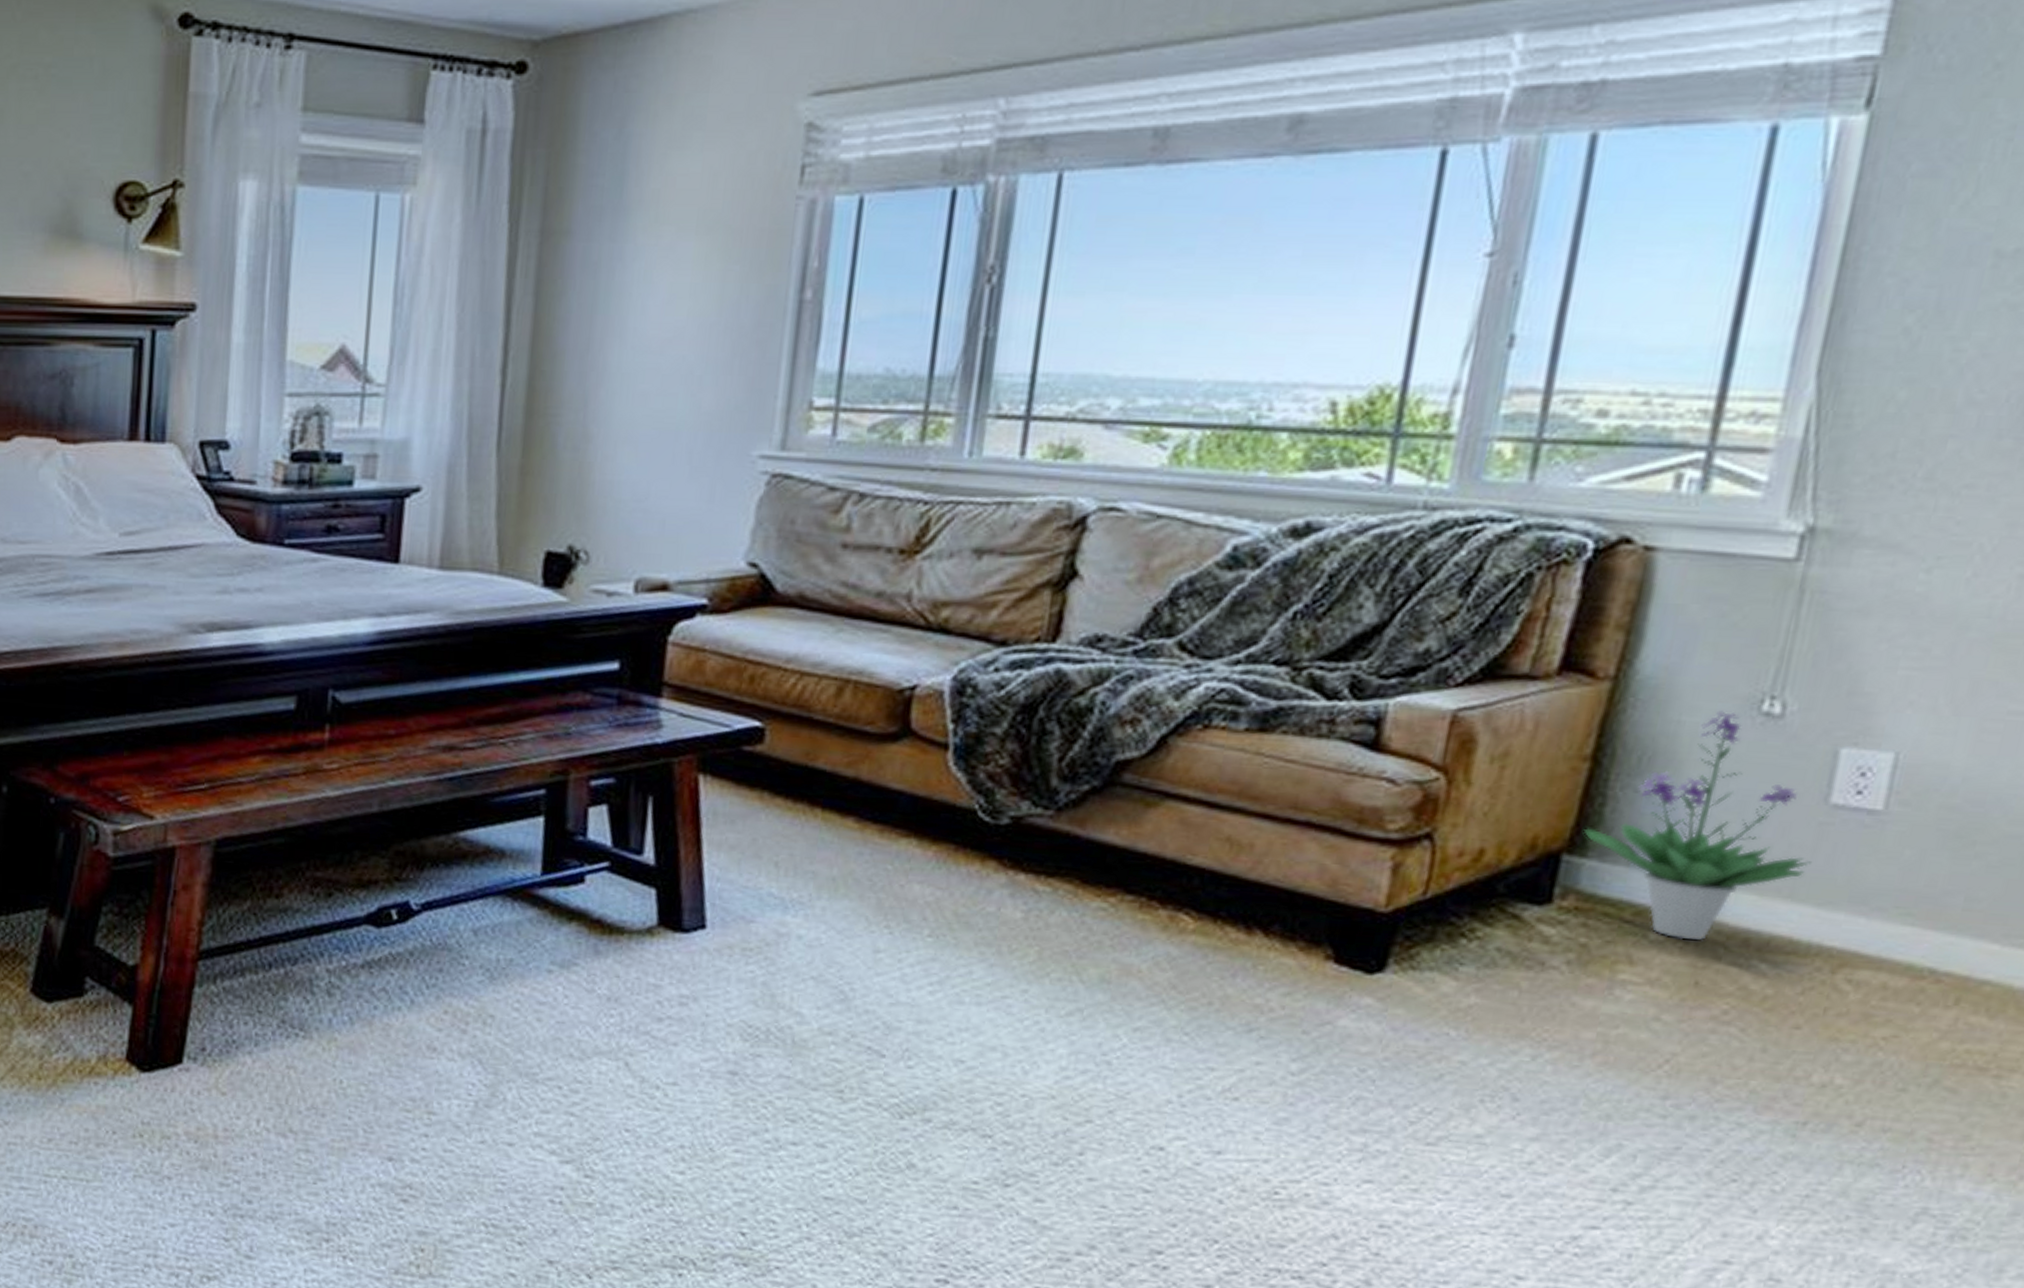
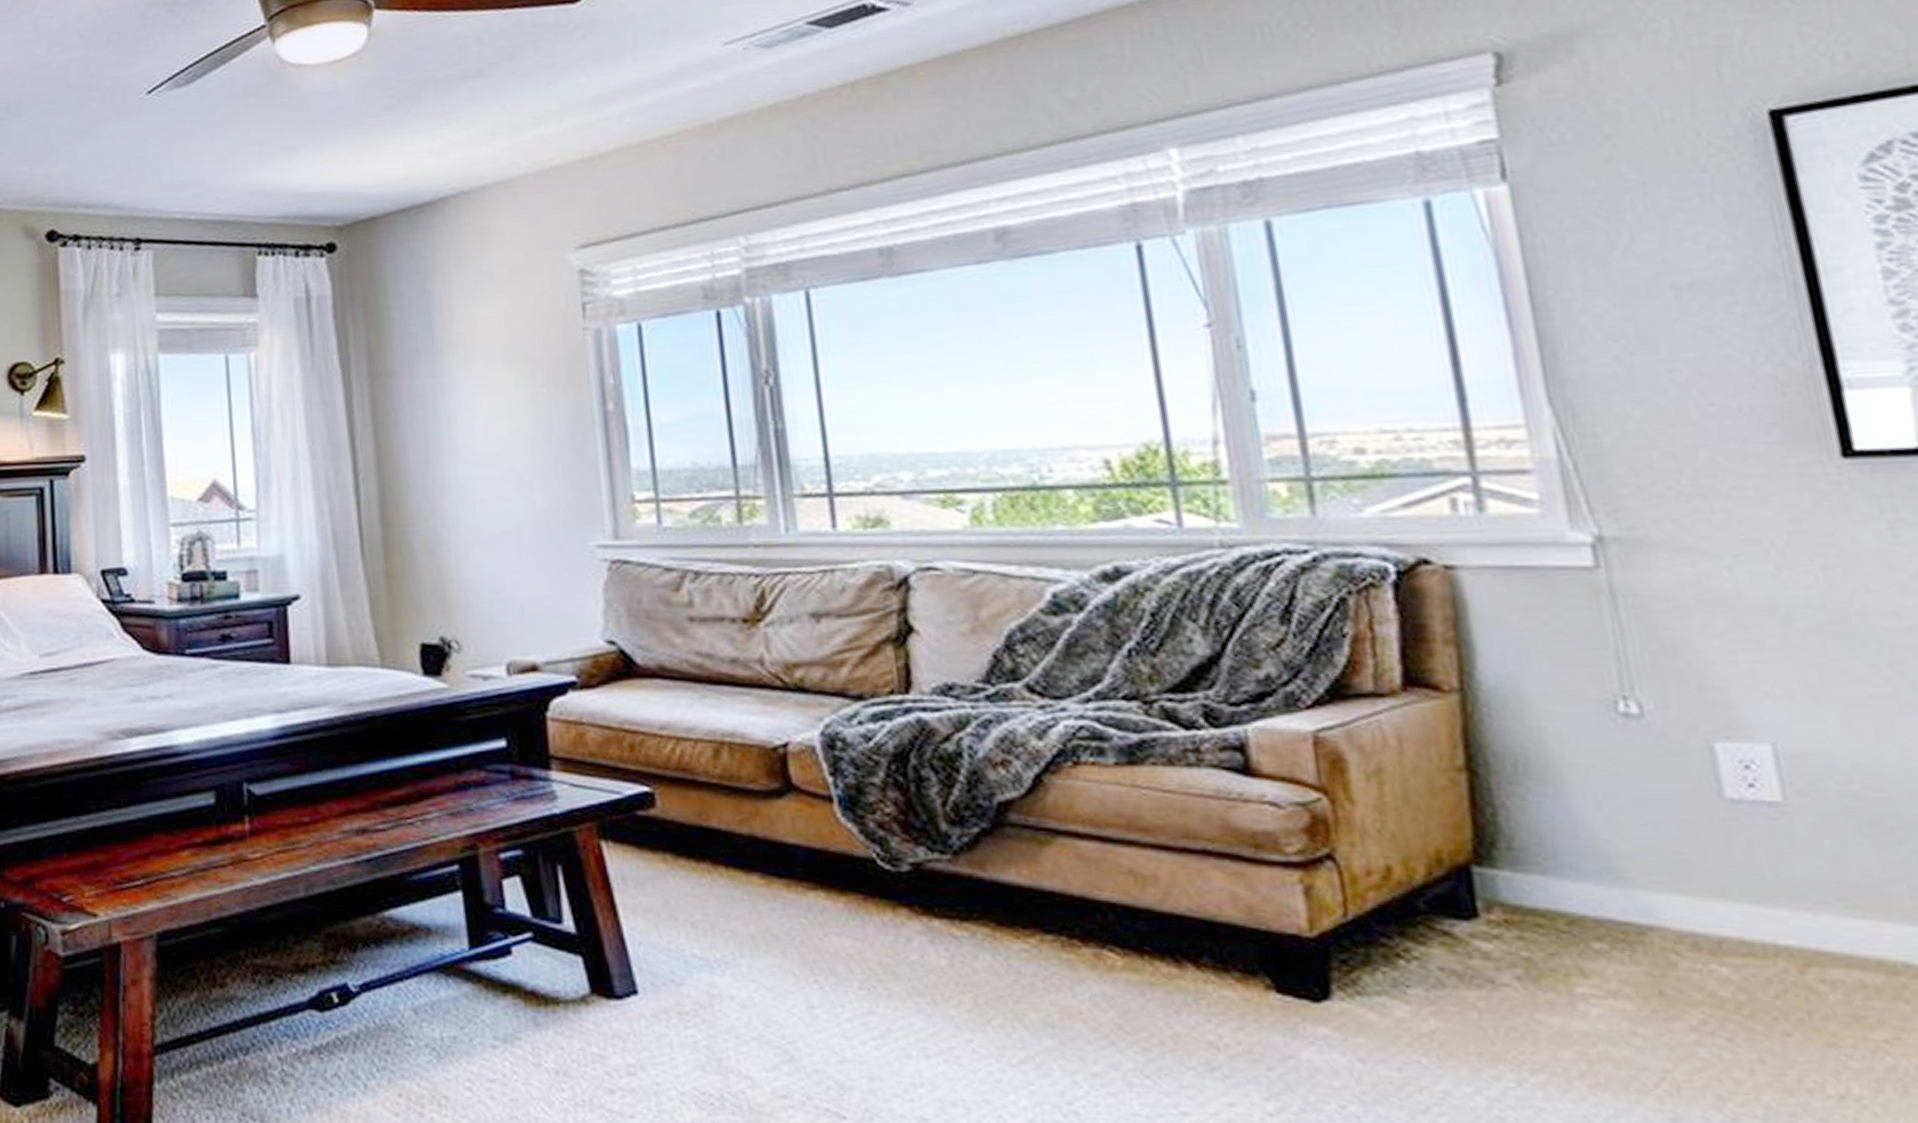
potted plant: present [1583,710,1811,940] -> none [1484,714,1731,947]

